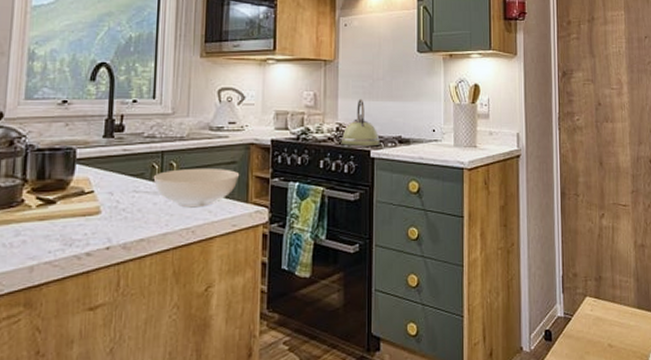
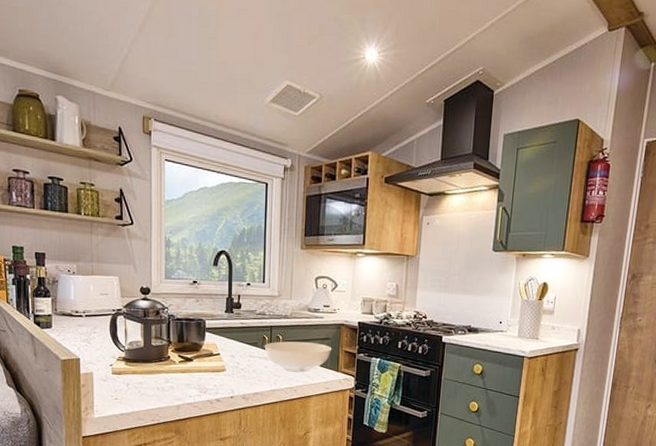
kettle: present [341,99,381,147] -> none [417,291,452,333]

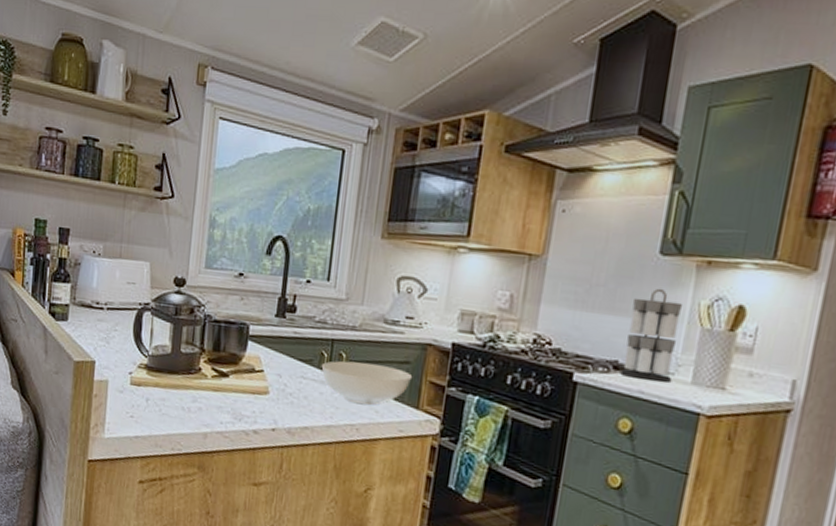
spice rack: none [473,274,510,338] -> present [620,288,684,383]

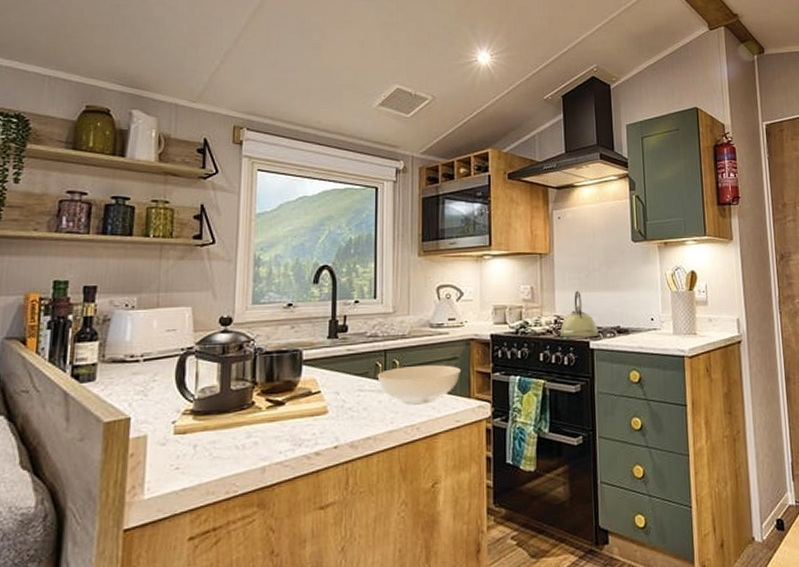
kettle: none [536,307,589,369] -> present [559,290,600,339]
spice rack: present [620,288,684,383] -> none [621,266,659,338]

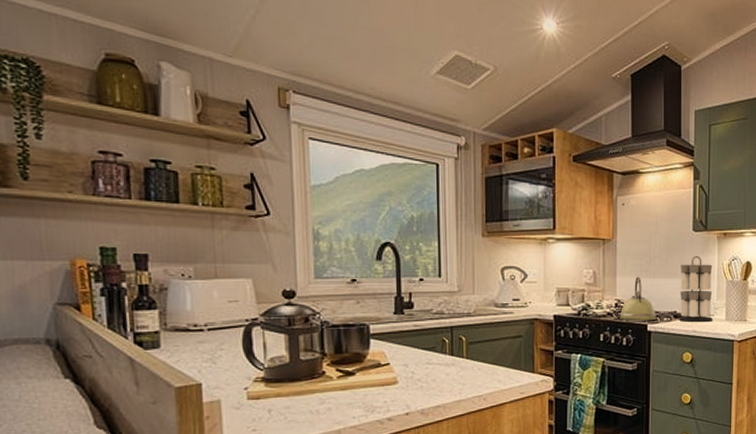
bowl: present [377,364,462,405] -> none [444,341,526,378]
spice rack: none [621,266,659,338] -> present [679,255,713,323]

